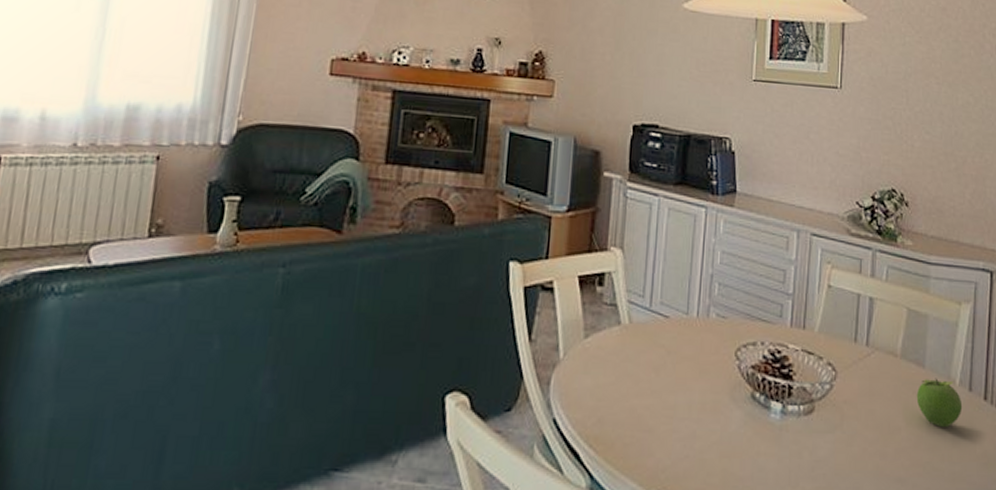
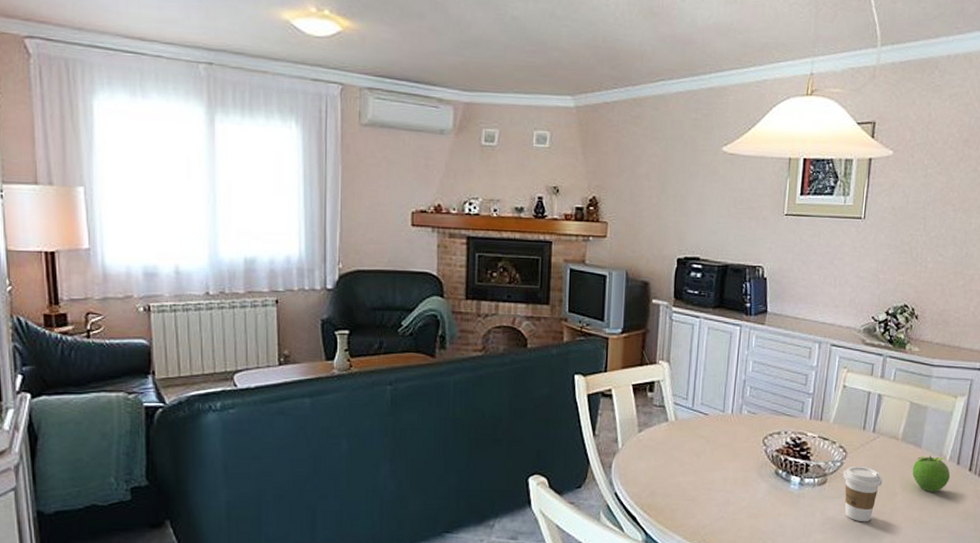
coffee cup: none [834,389,882,467] -> present [843,466,883,522]

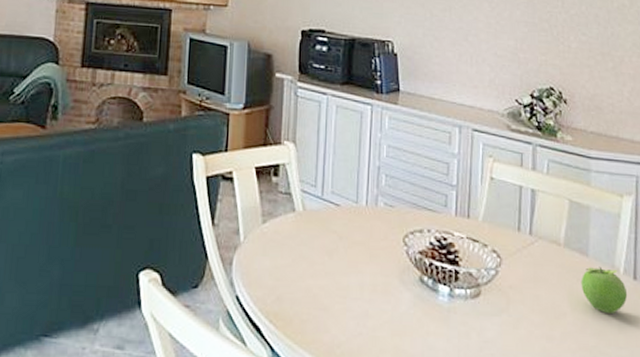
coffee cup: present [843,466,883,522] -> none [500,275,547,349]

